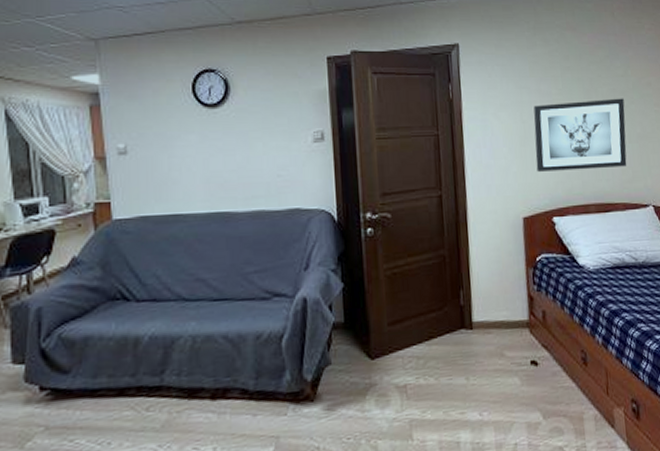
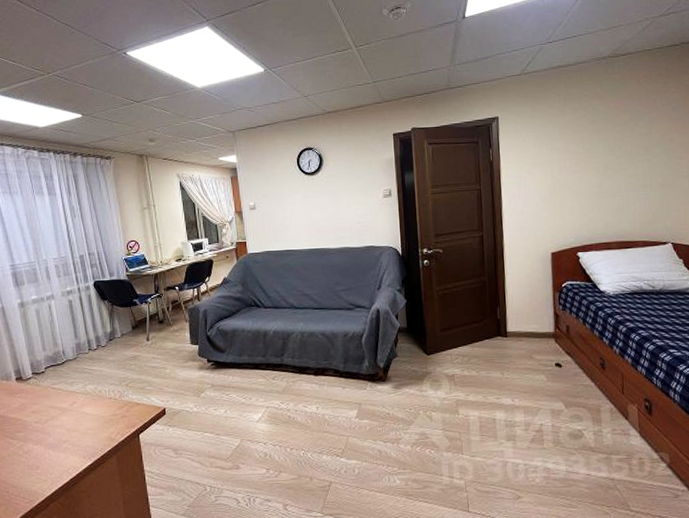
wall art: present [533,98,627,172] -> none [562,153,648,216]

